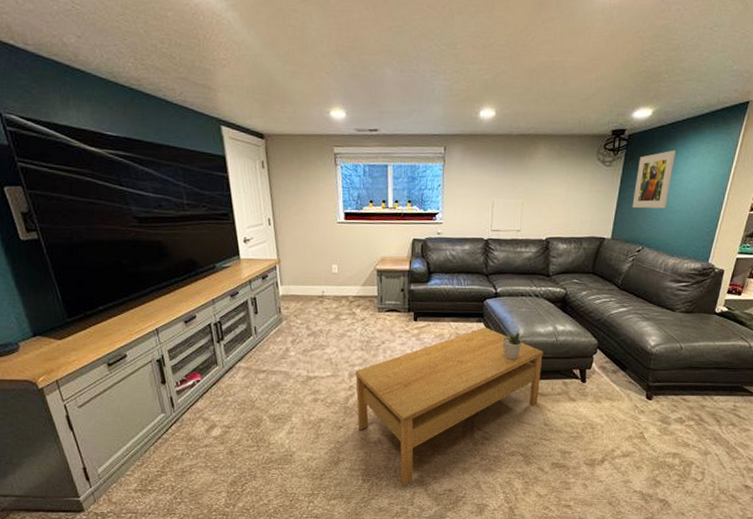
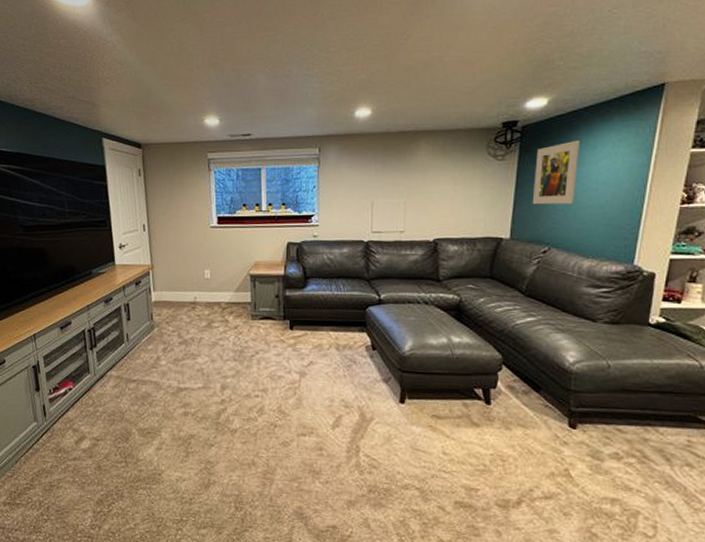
coffee table: present [355,327,543,486] -> none [227,338,437,519]
potted plant: present [502,329,524,360] -> none [389,340,414,375]

